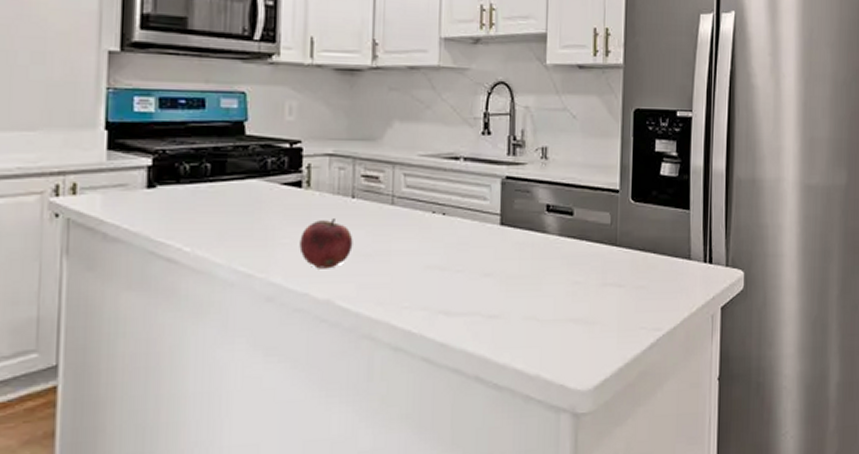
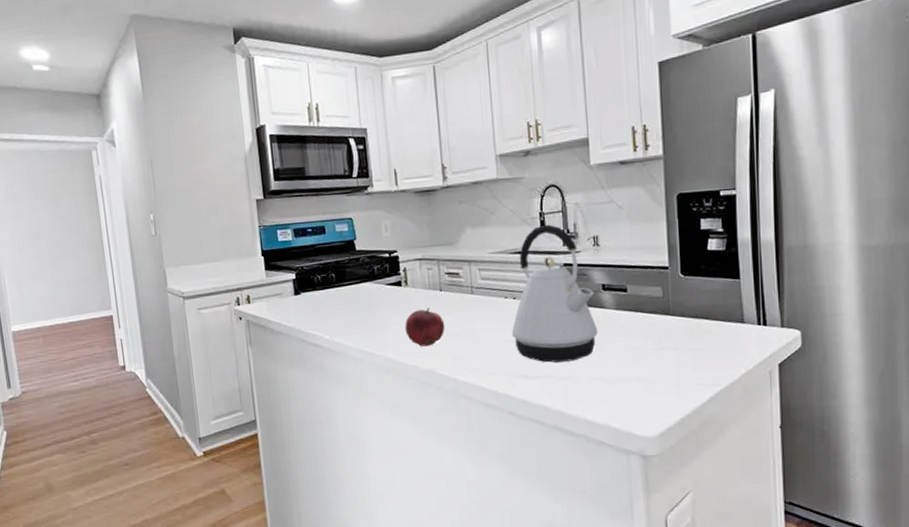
kettle: none [437,127,537,296] -> present [512,224,598,363]

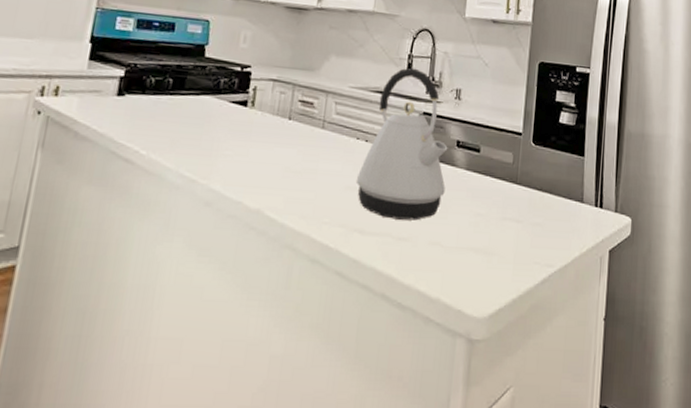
fruit: present [405,308,445,347] -> none [239,136,286,181]

